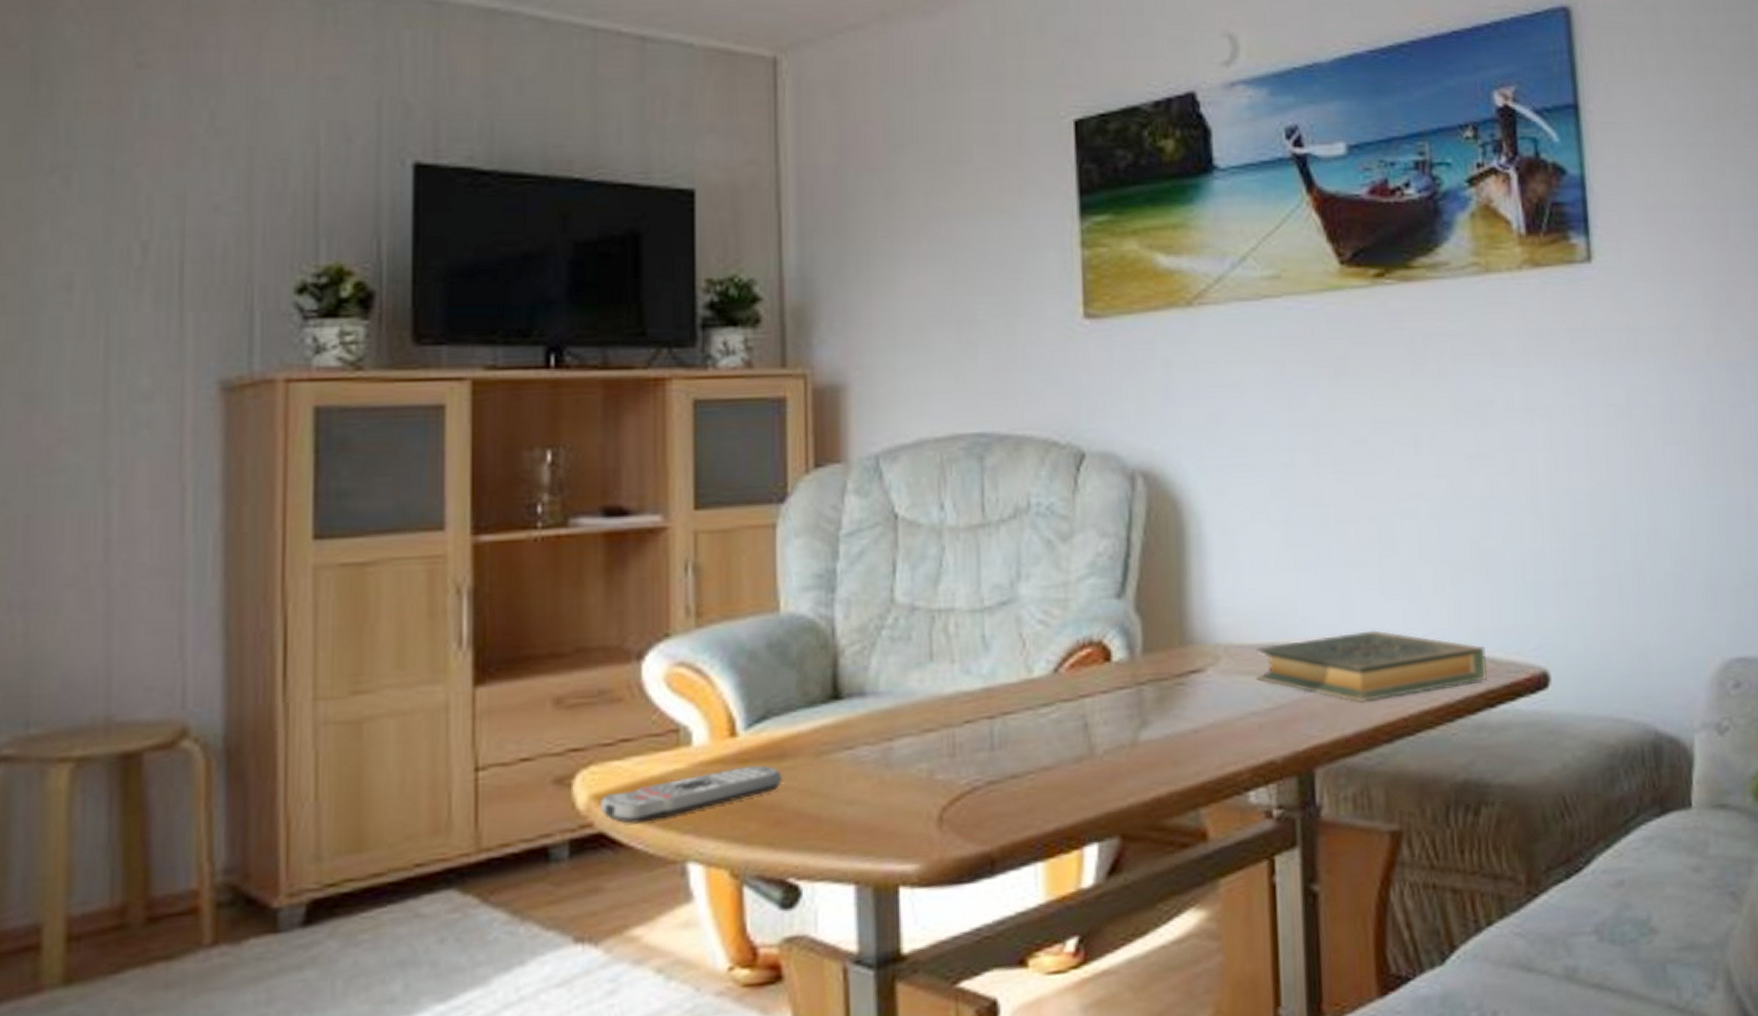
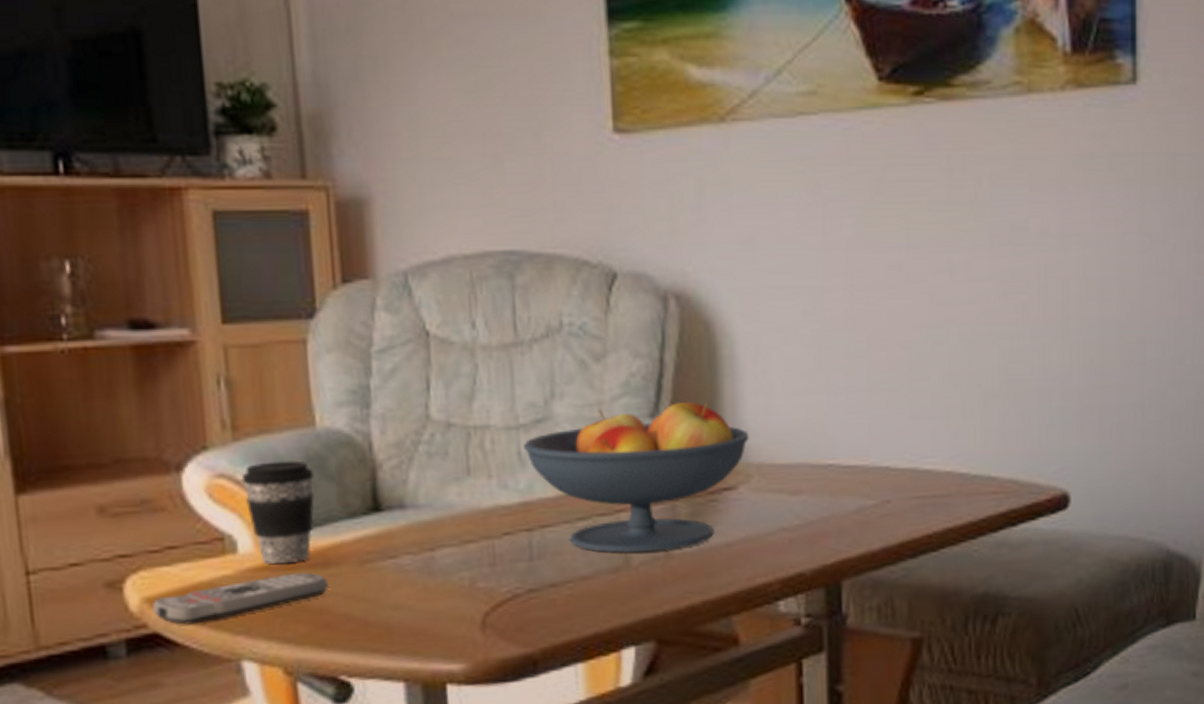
coffee cup: none [701,647,775,757] -> present [241,460,314,564]
fruit bowl: none [988,581,1217,741] -> present [524,401,749,553]
hardback book: present [1255,630,1487,704] -> none [786,451,1009,521]

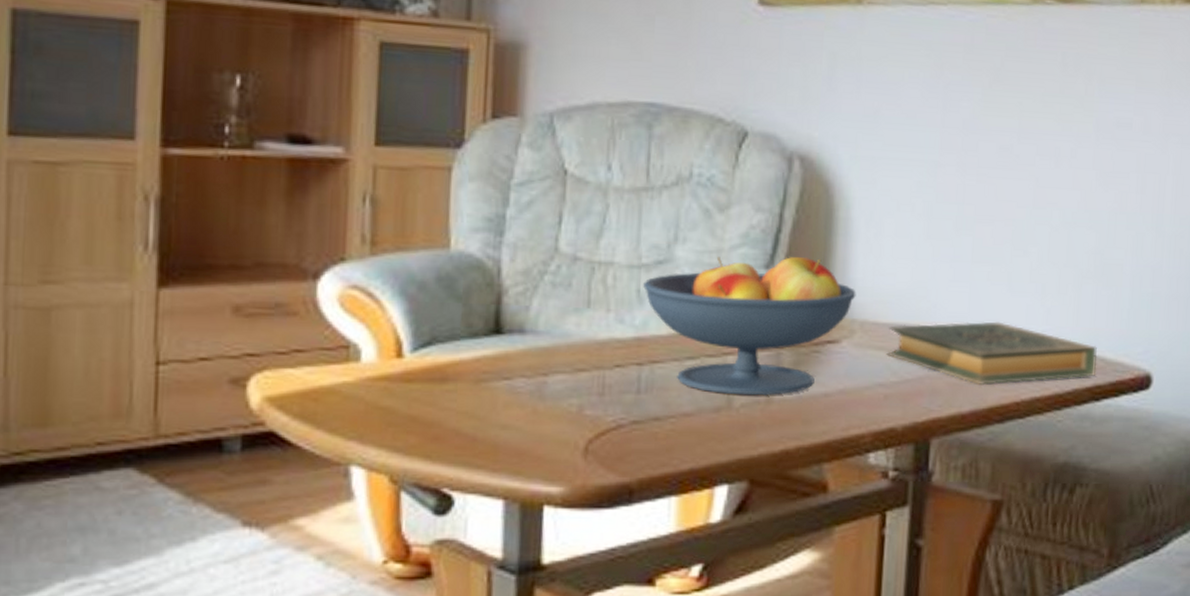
remote control: present [153,572,329,625] -> none [273,385,444,426]
coffee cup: present [241,460,314,564] -> none [373,278,443,376]
hardback book: none [786,451,1009,521] -> present [886,321,1097,386]

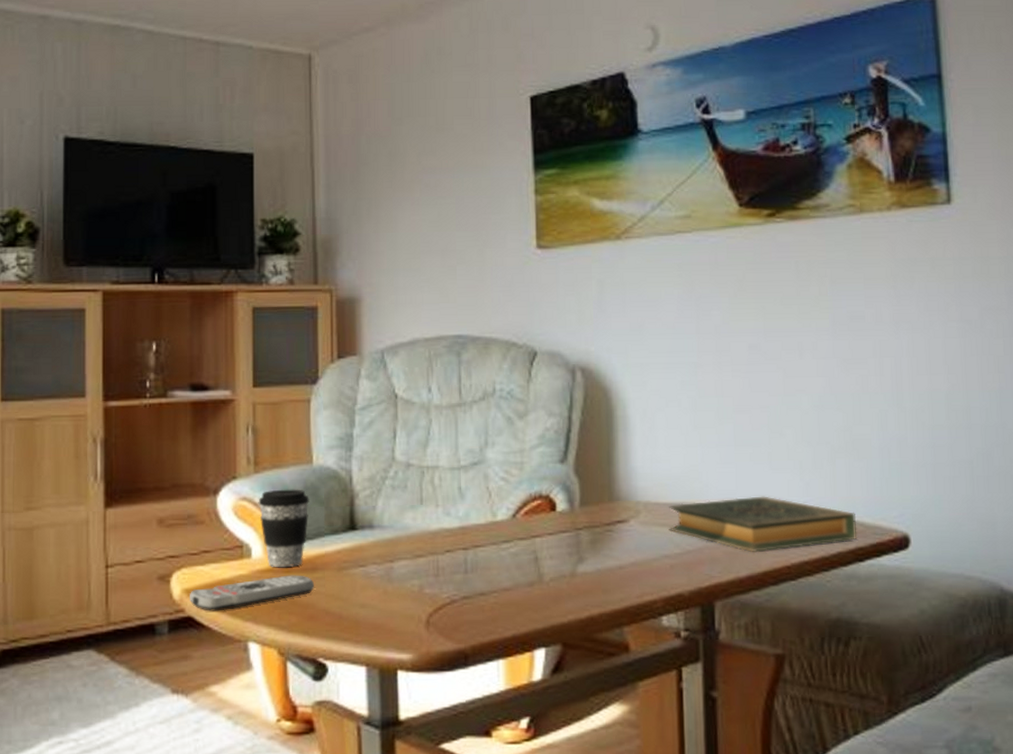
remote control: none [273,385,444,426] -> present [190,575,315,612]
coffee cup: none [373,278,443,376] -> present [258,489,309,568]
fruit bowl: present [643,256,856,396] -> none [463,451,638,571]

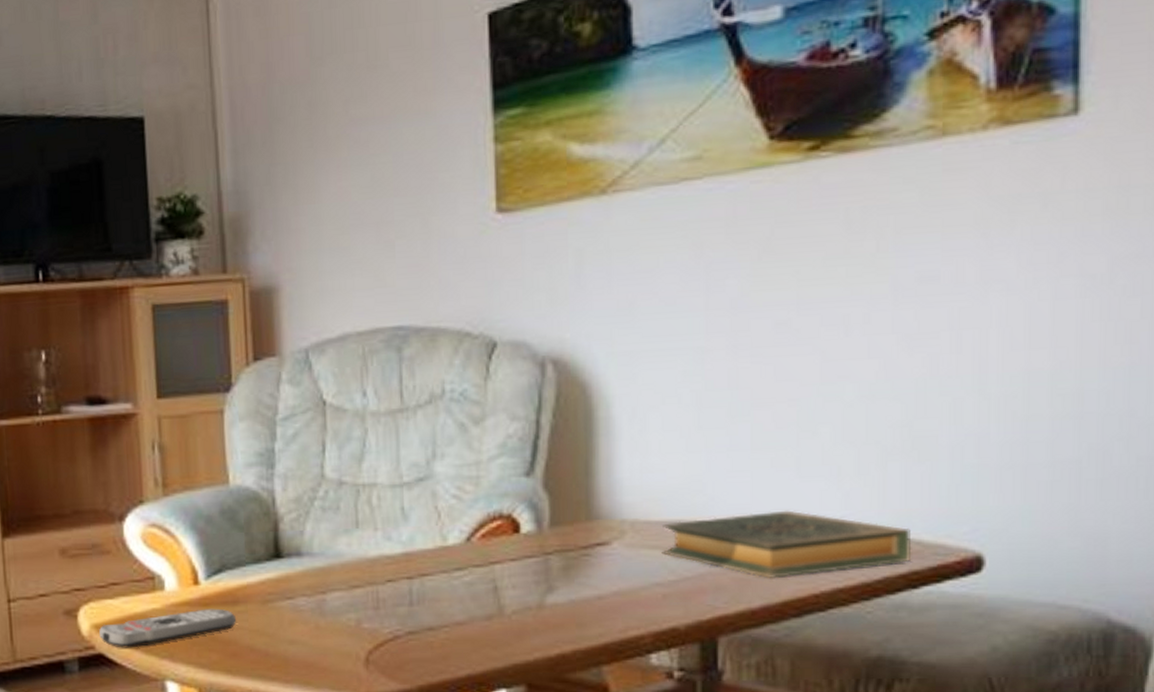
coffee cup: present [258,489,309,568] -> none [169,513,227,601]

